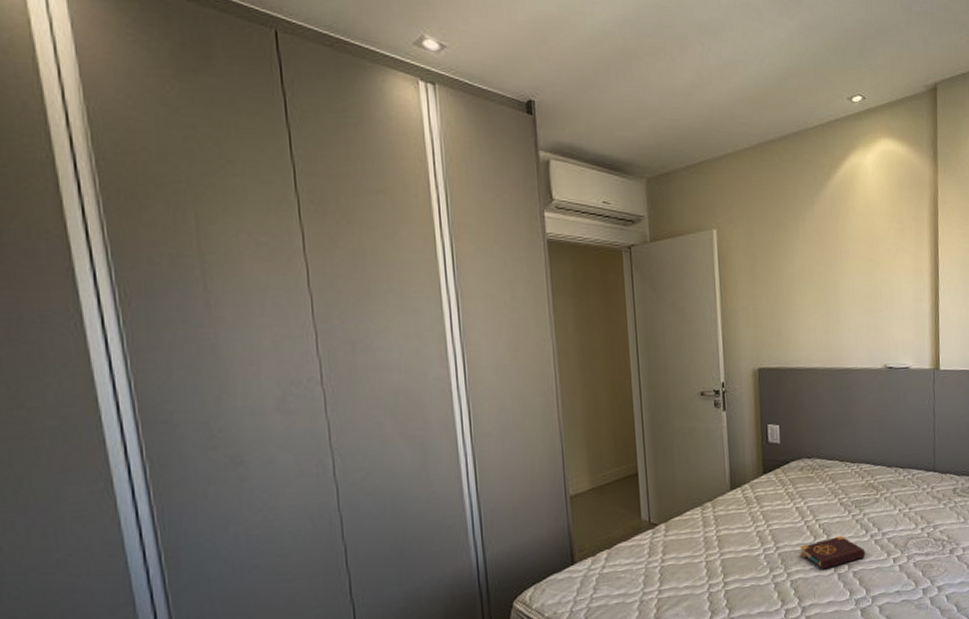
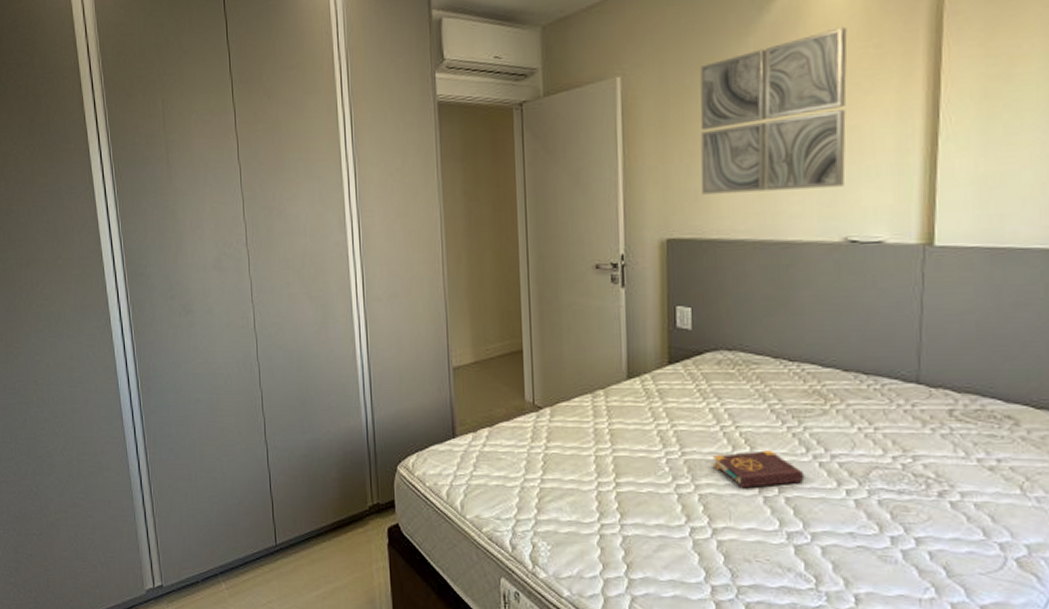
wall art: none [779,205,883,331] -> present [700,27,847,195]

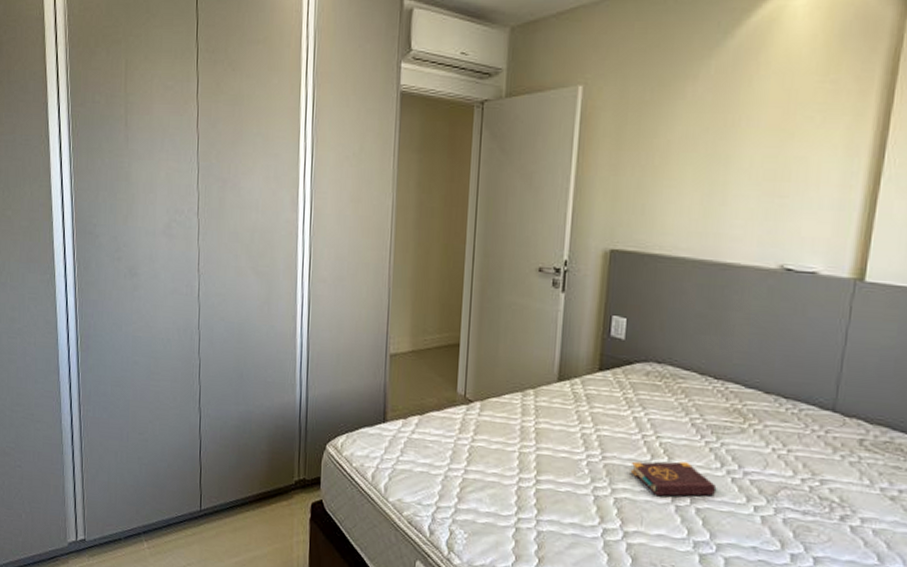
wall art: present [700,27,847,195] -> none [648,60,807,216]

